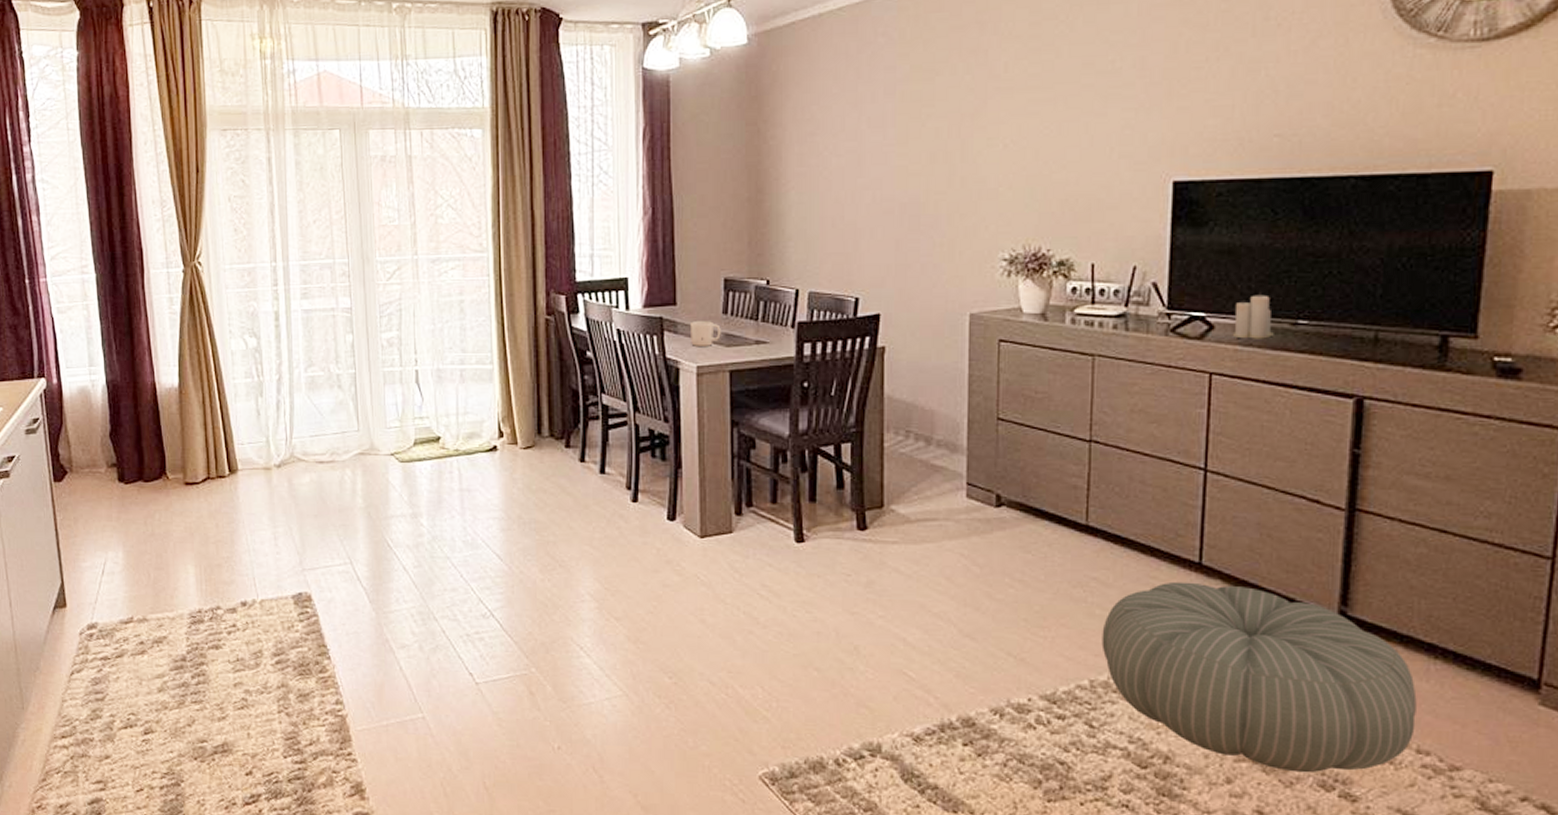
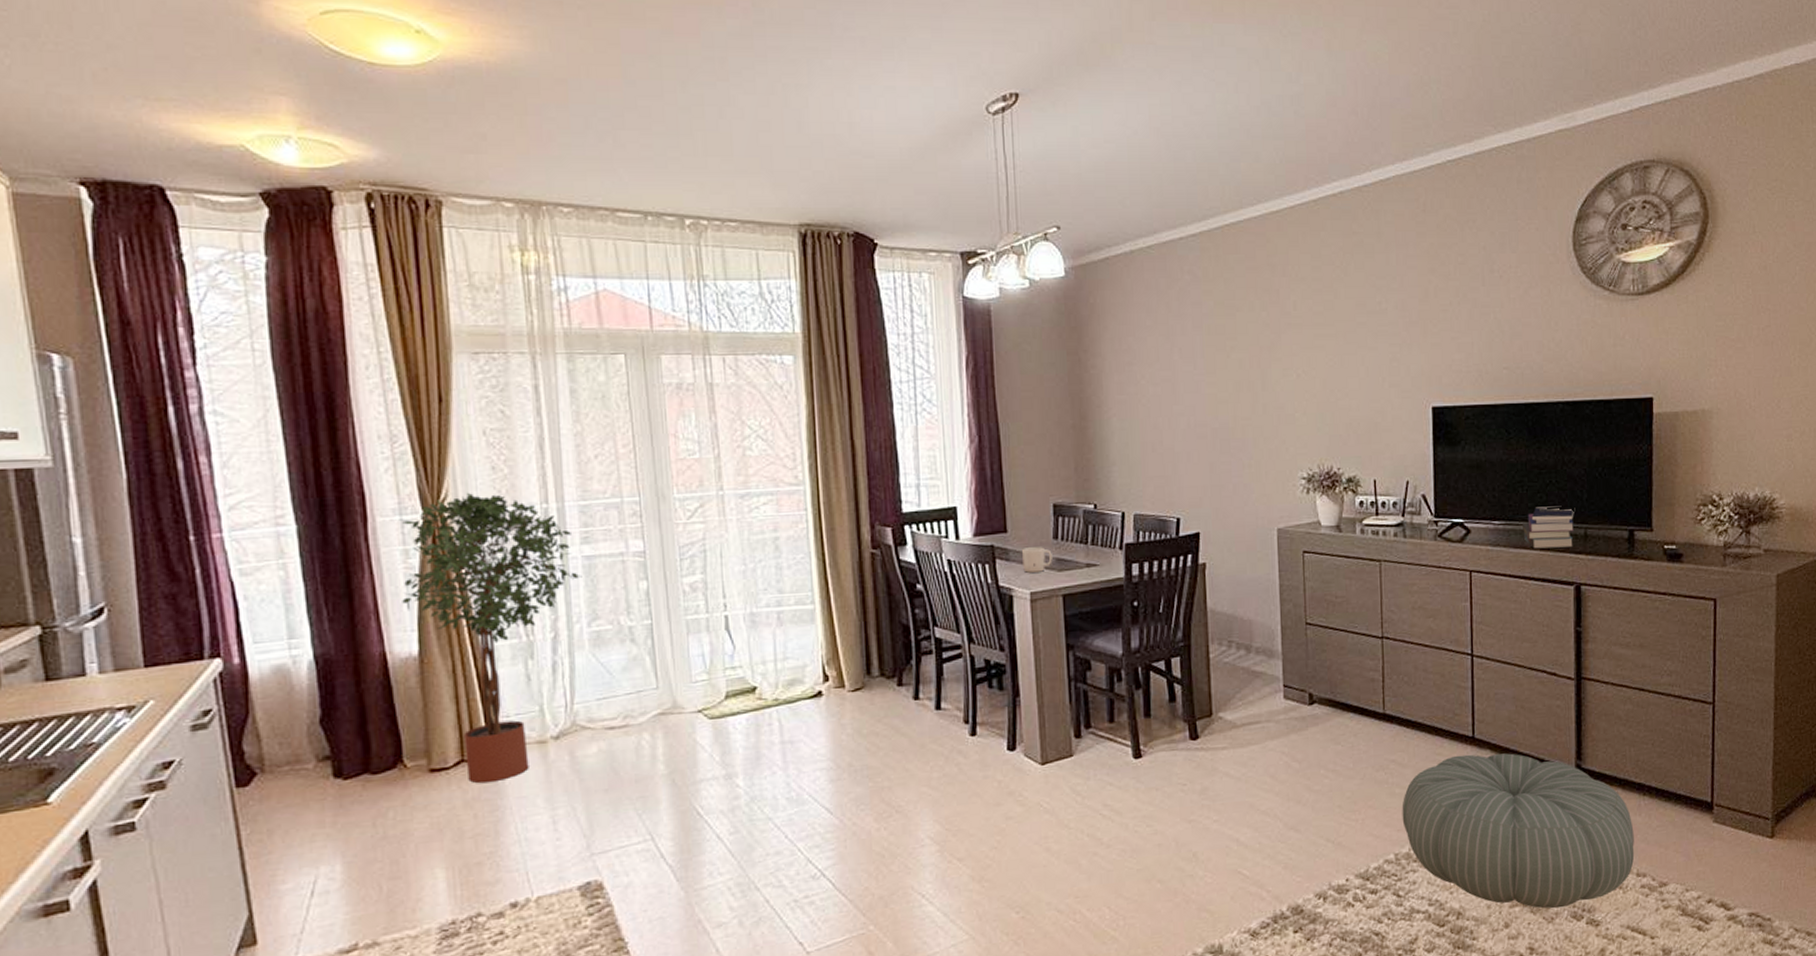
potted tree: none [167,250,301,499] -> present [402,492,582,784]
candle: present [1232,293,1274,339] -> none [1484,501,1514,540]
books: none [1286,302,1362,354] -> present [1523,506,1574,549]

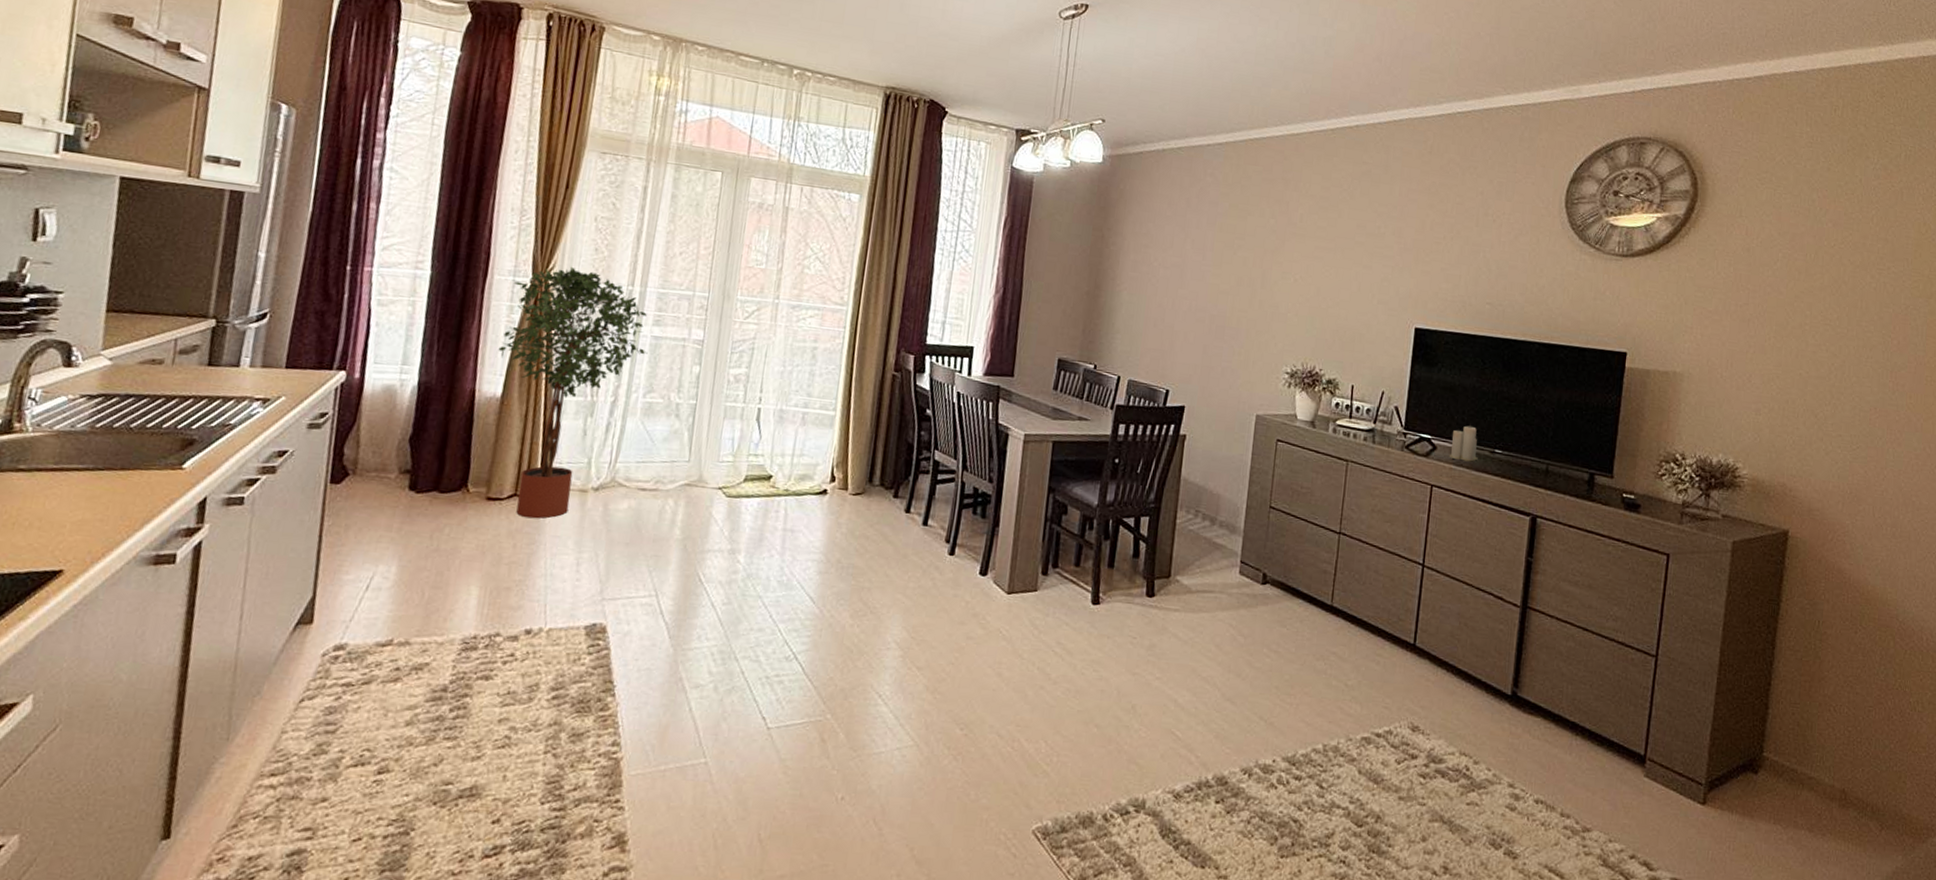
mug: present [1022,547,1053,573] -> none [1022,393,1050,417]
pouf: present [1402,753,1635,909] -> none [1335,659,1563,833]
candle: none [1484,501,1514,540] -> present [1449,424,1478,462]
books: present [1523,506,1574,549] -> none [1487,436,1538,481]

